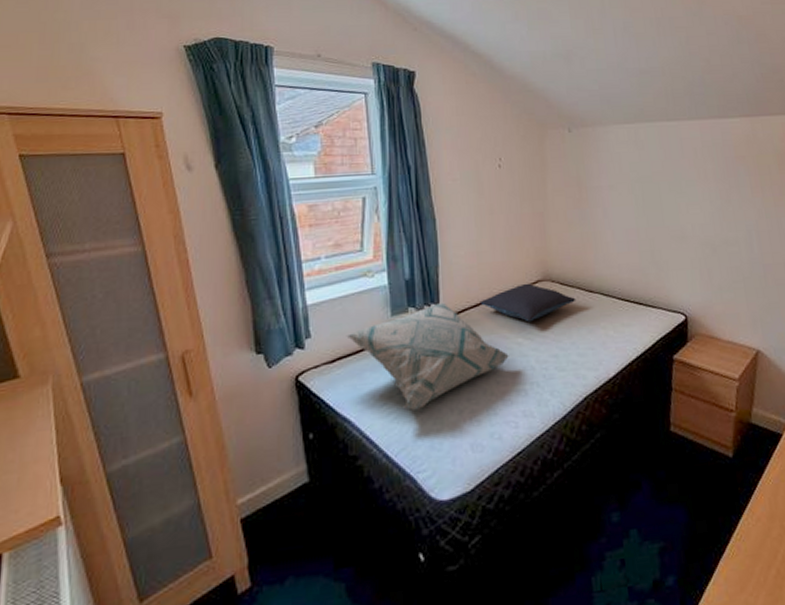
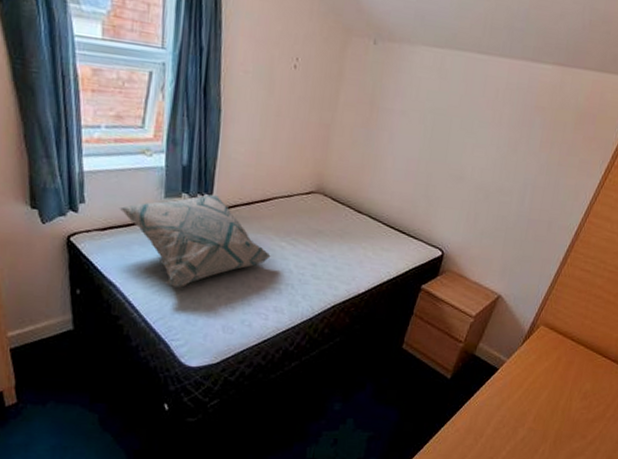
pillow: present [479,283,577,322] -> none [251,191,344,230]

